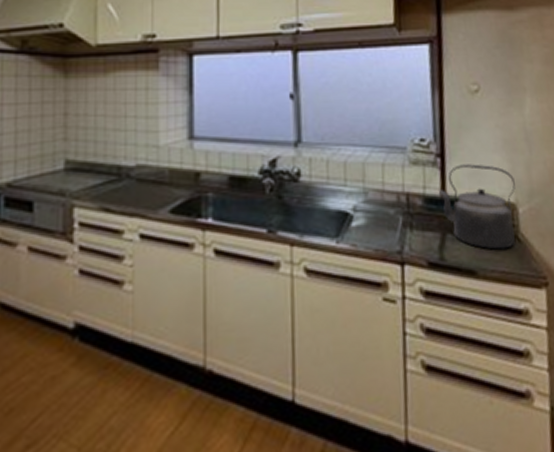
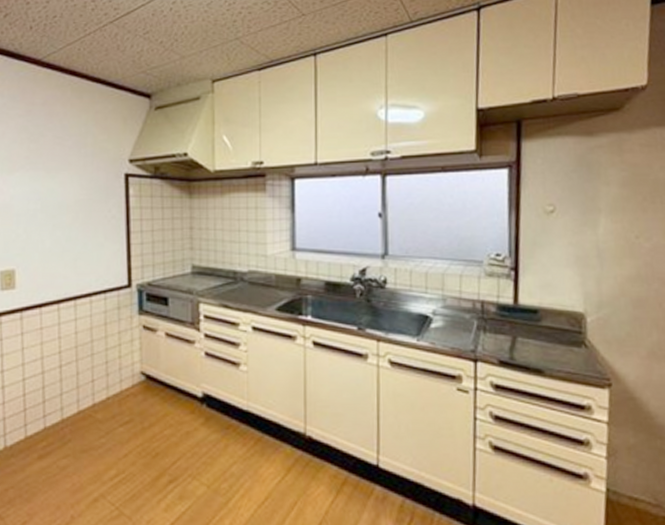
kettle: present [438,164,515,250] -> none [511,277,585,353]

